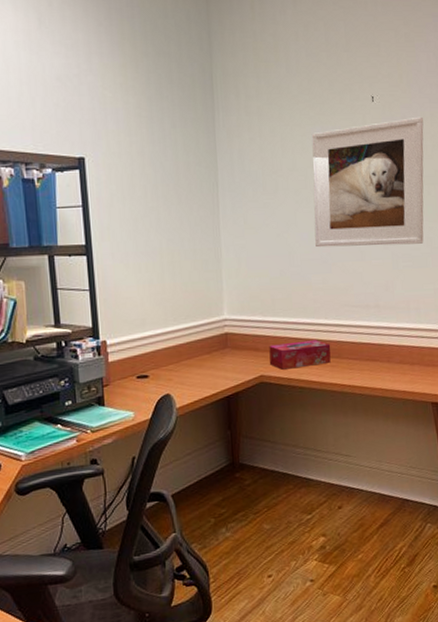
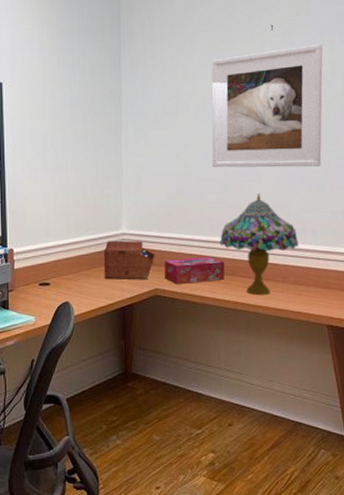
sewing box: none [204,326,259,368] -> present [103,240,155,280]
table lamp: none [325,273,403,377] -> present [220,193,299,296]

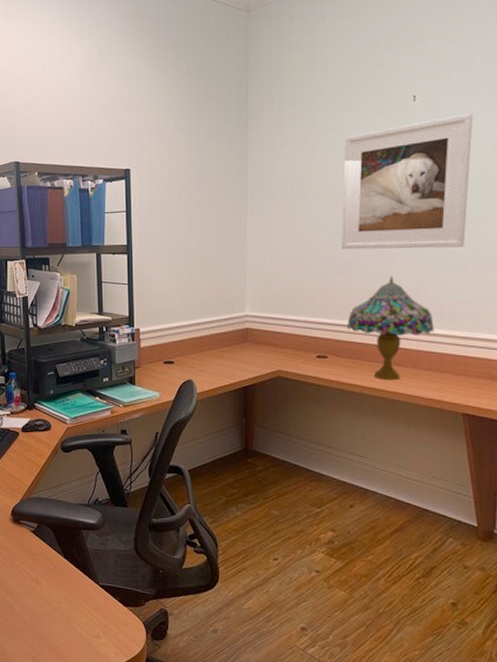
sewing box: present [103,240,155,280] -> none [226,322,278,361]
tissue box: present [164,257,225,284] -> none [288,340,352,366]

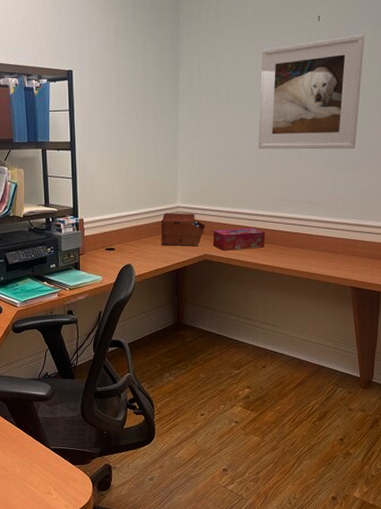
sewing box: none [226,322,278,361] -> present [160,212,205,247]
tissue box: none [288,340,352,366] -> present [213,228,266,251]
table lamp: present [347,276,434,381] -> none [262,173,331,261]

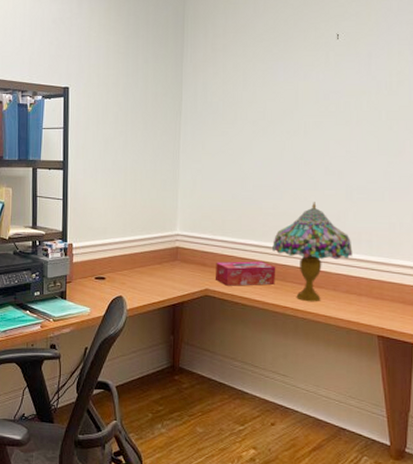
sewing box: present [160,212,205,247] -> none [157,241,207,280]
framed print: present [258,34,364,150] -> none [269,53,390,177]
table lamp: none [262,173,331,261] -> present [272,202,353,302]

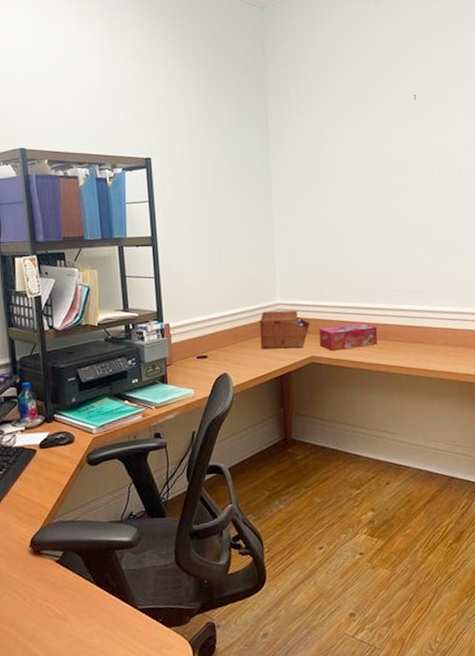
sewing box: none [157,241,207,280] -> present [259,310,310,349]
table lamp: present [272,202,353,302] -> none [372,260,447,359]

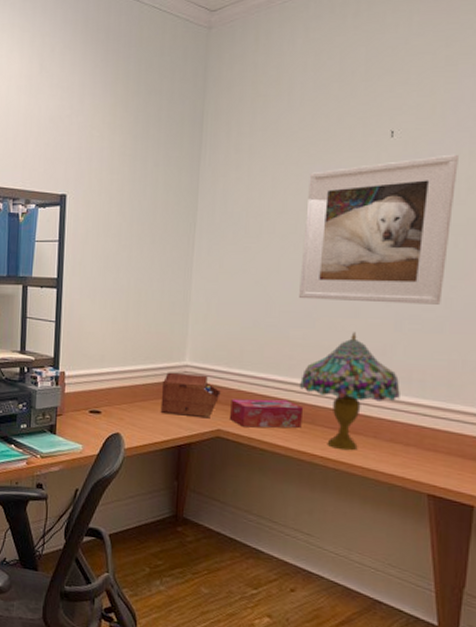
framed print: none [358,112,466,236] -> present [299,154,458,305]
table lamp: none [372,260,447,359] -> present [300,332,400,451]

